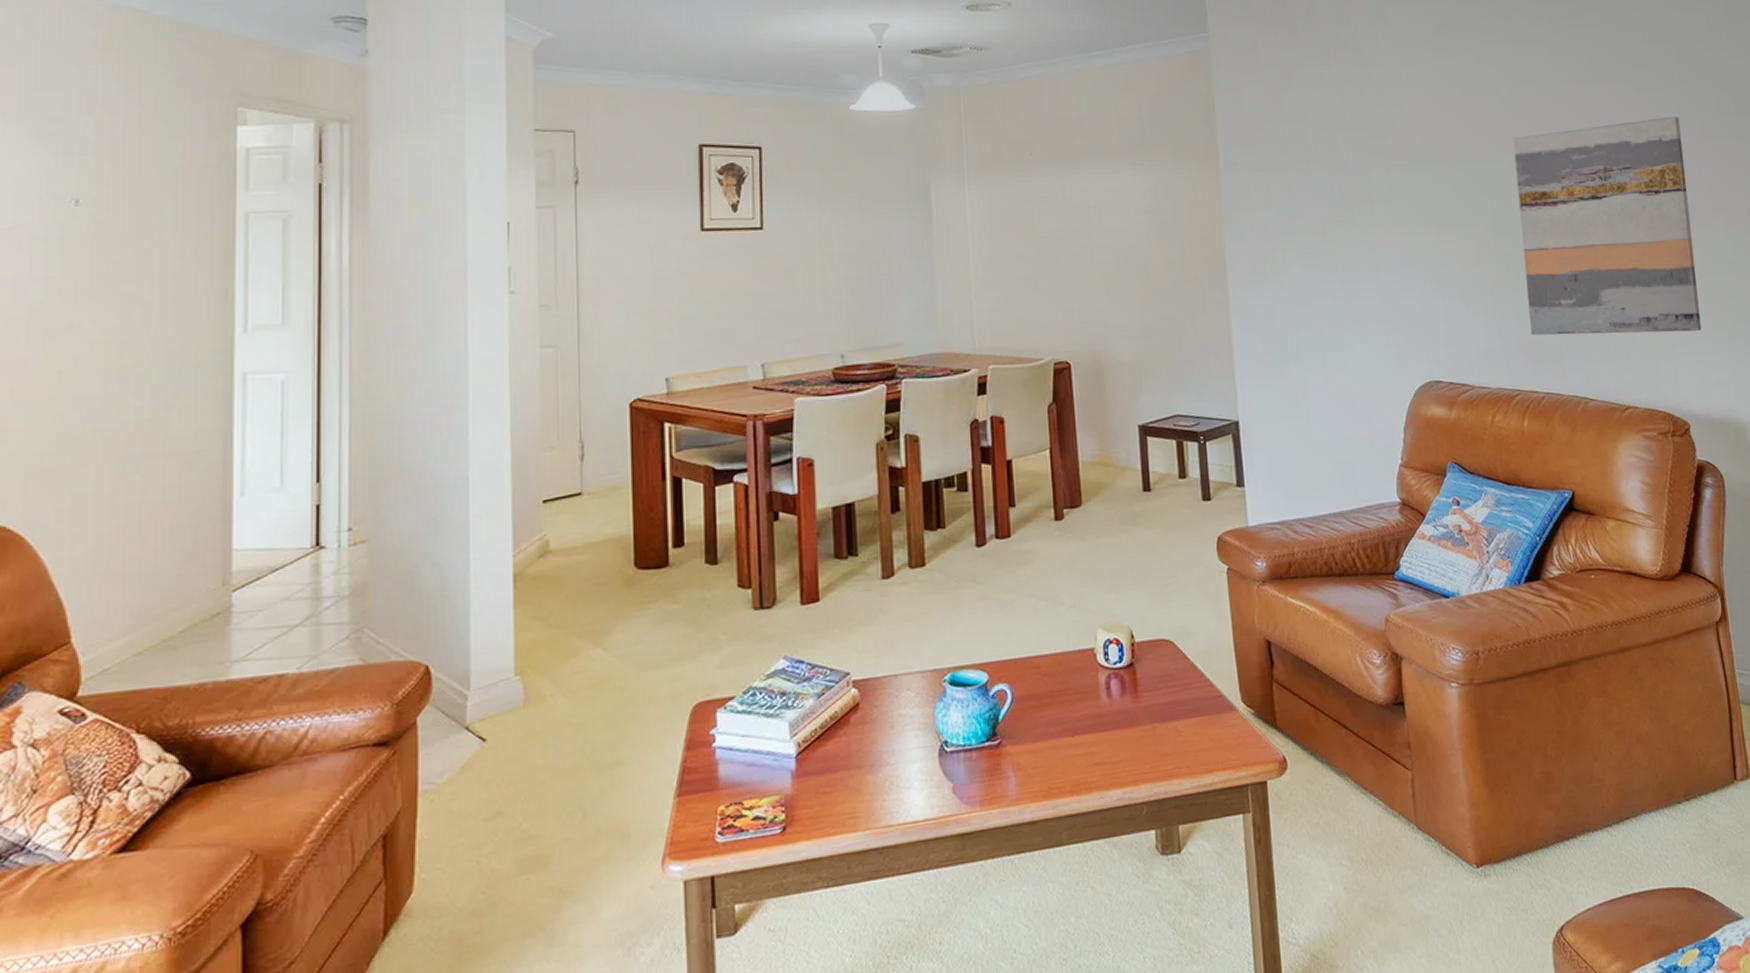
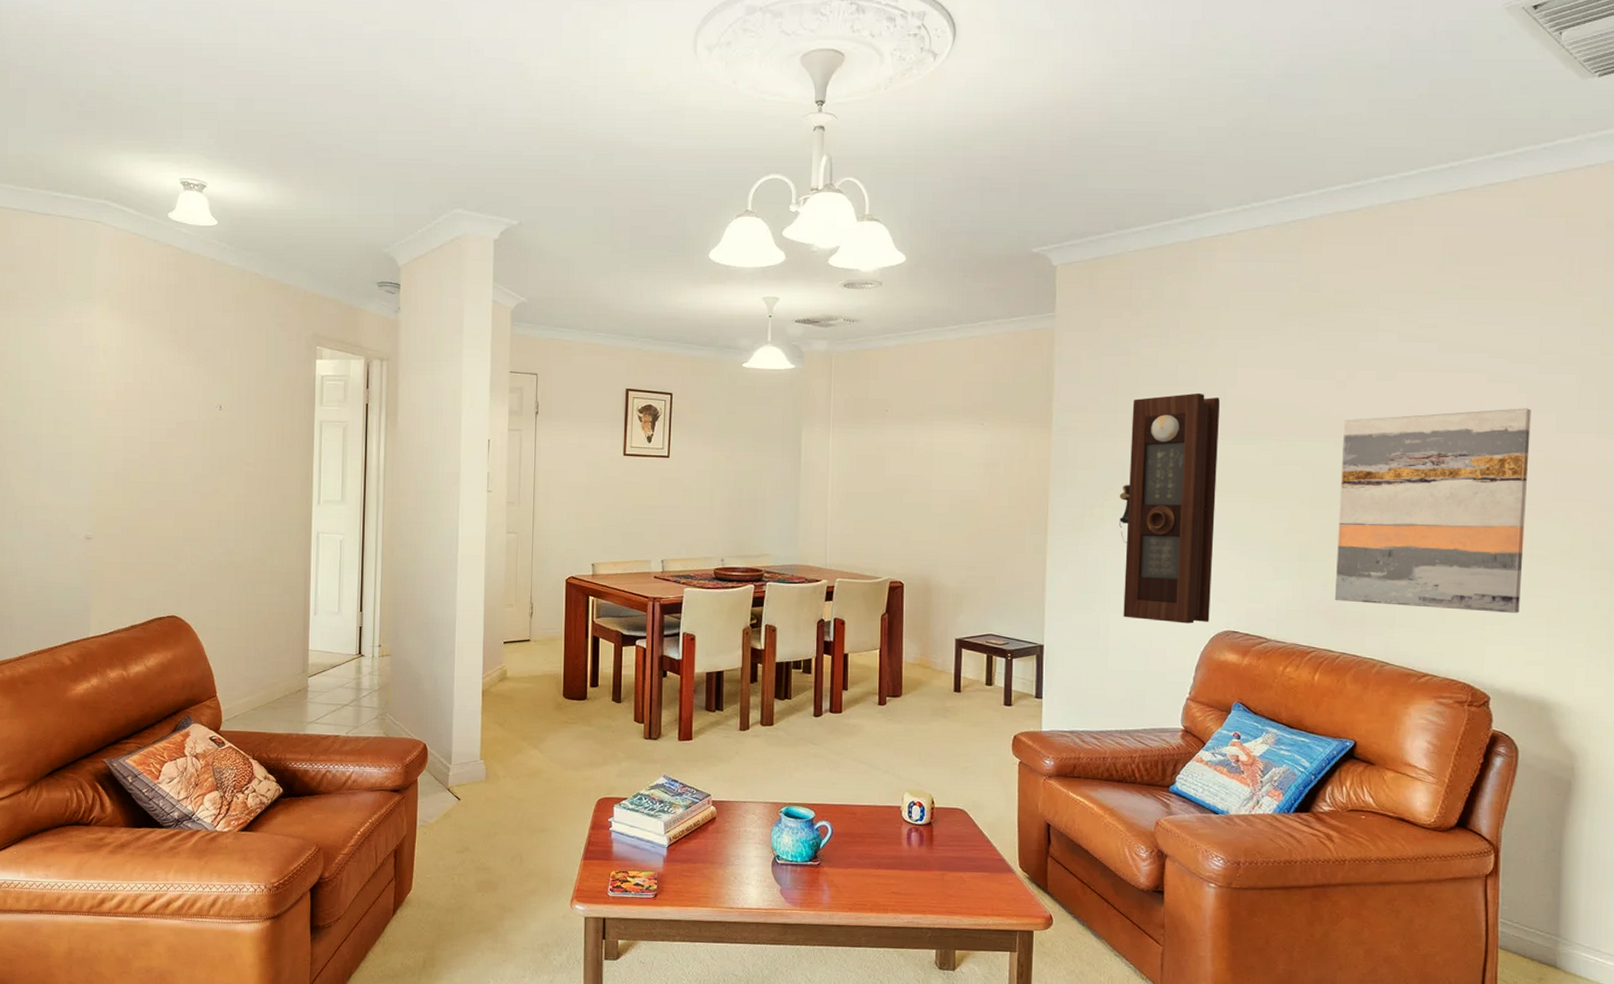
pendulum clock: none [1300,116,1411,379] -> present [1119,393,1220,624]

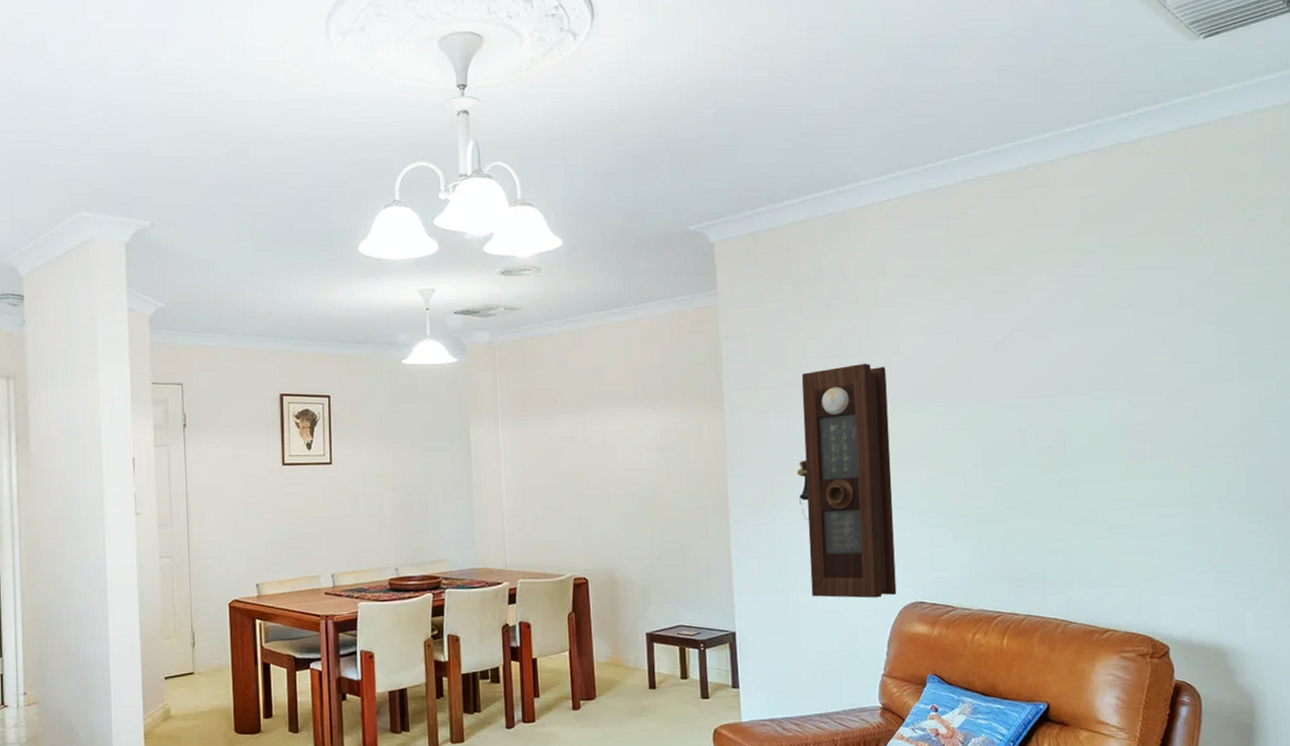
wall art: present [1334,408,1531,613] -> none [1006,359,1188,563]

